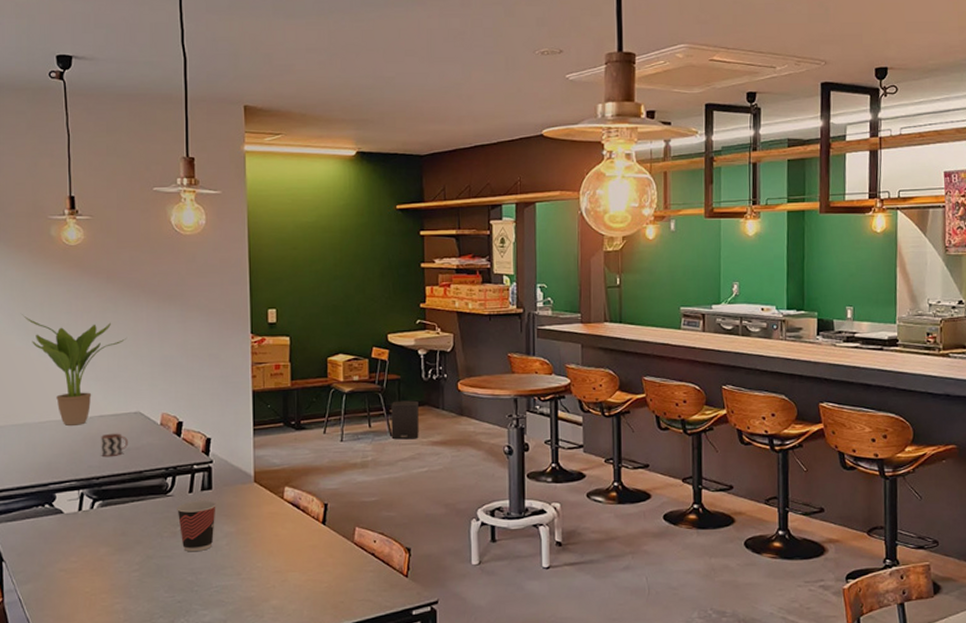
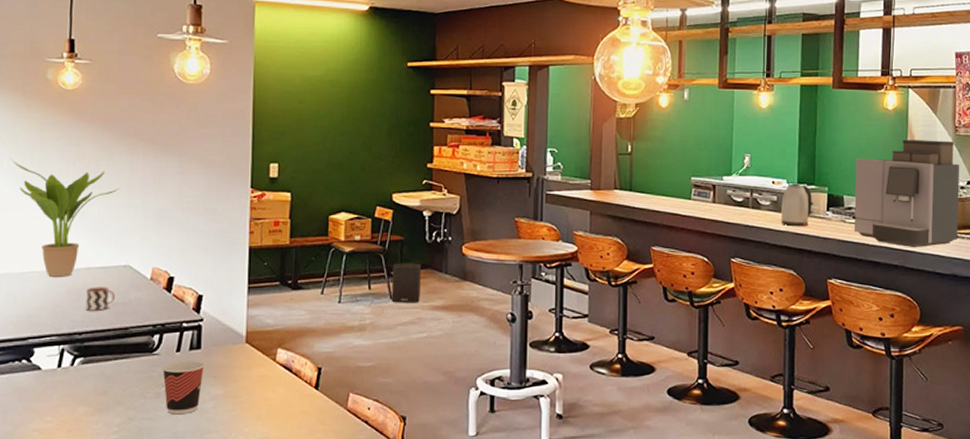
kettle: none [770,309,802,353] -> present [780,183,812,227]
coffee machine: none [844,261,951,368] -> present [853,139,960,247]

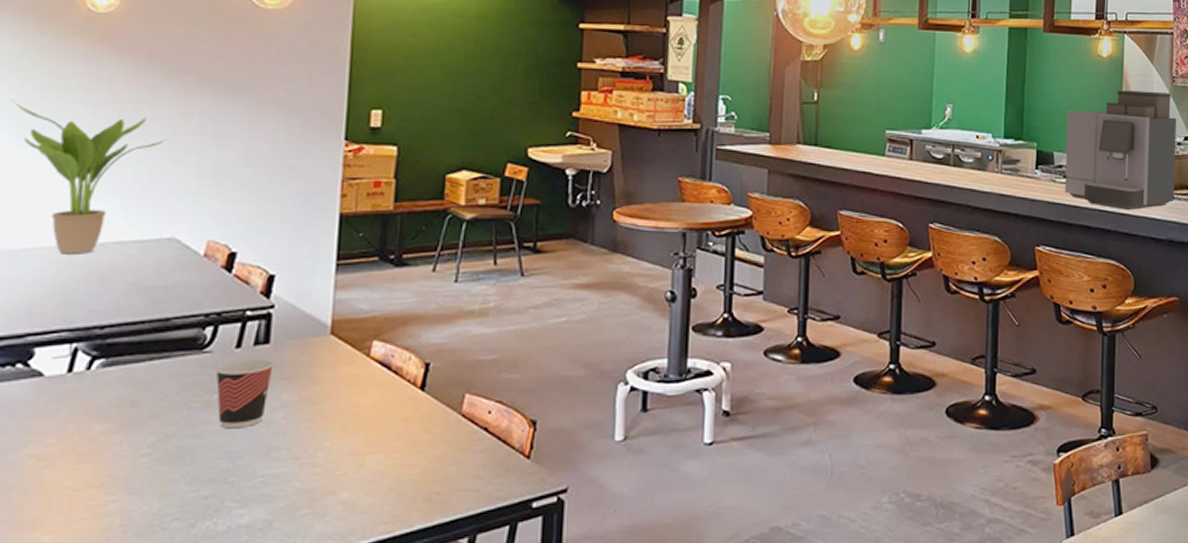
cup: present [85,287,115,311] -> none [111,266,154,297]
pedal bin: present [391,263,421,303] -> none [522,232,561,281]
kettle: present [780,183,812,227] -> none [984,138,1019,188]

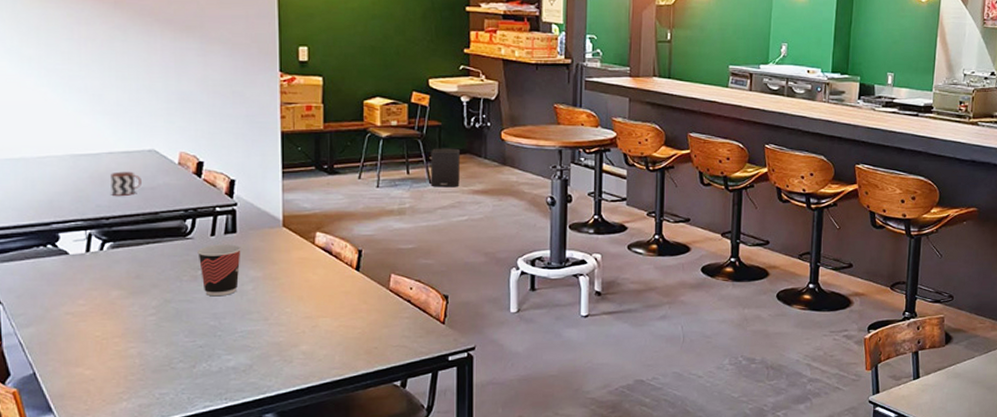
potted plant: present [13,100,168,254] -> none [14,38,139,162]
cup: none [111,266,154,297] -> present [109,171,142,196]
pedal bin: none [522,232,561,281] -> present [431,148,460,187]
coffee machine: present [1064,90,1177,210] -> none [882,31,986,134]

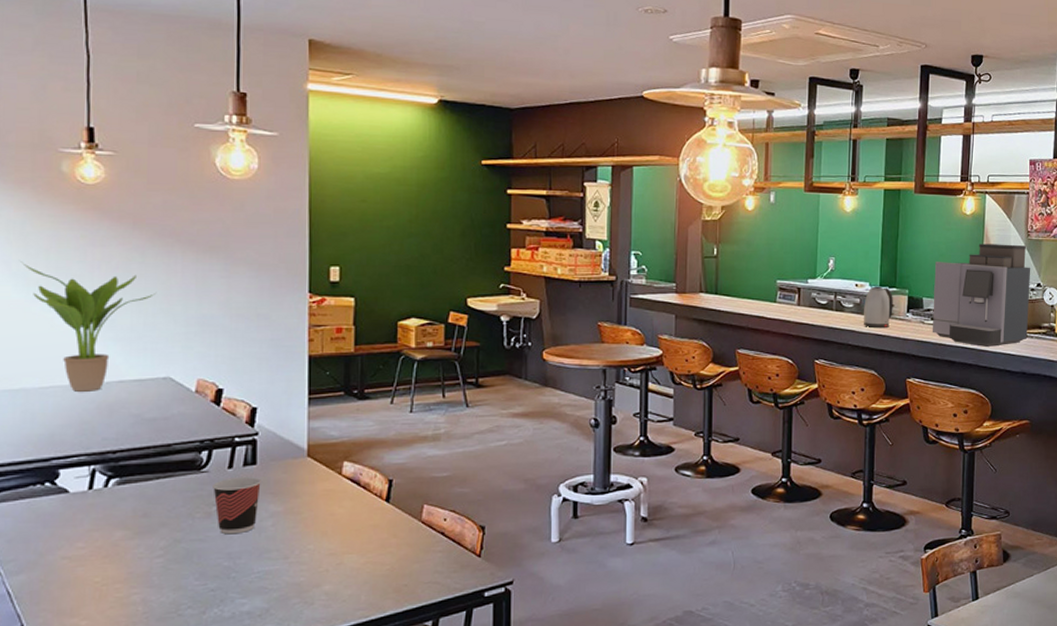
potted plant: none [14,38,139,162] -> present [20,261,157,392]
cup: present [109,171,142,196] -> none [118,401,154,427]
pedal bin: present [431,148,460,187] -> none [468,369,499,411]
kettle: none [814,72,845,115] -> present [863,286,893,329]
coffee machine: none [882,31,986,134] -> present [932,243,1031,347]

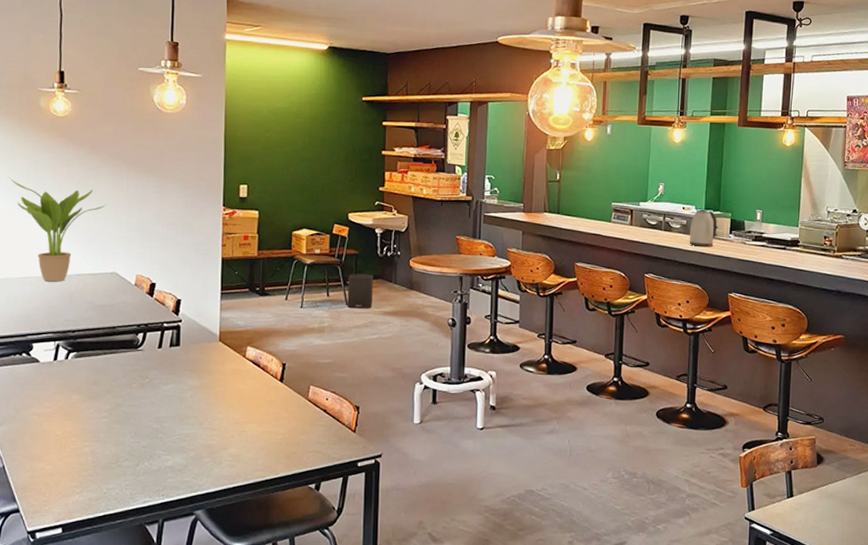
cup: present [213,477,261,535] -> none [146,356,183,402]
pedal bin: none [468,369,499,411] -> present [347,273,373,309]
coffee machine: present [932,243,1031,347] -> none [752,172,847,267]

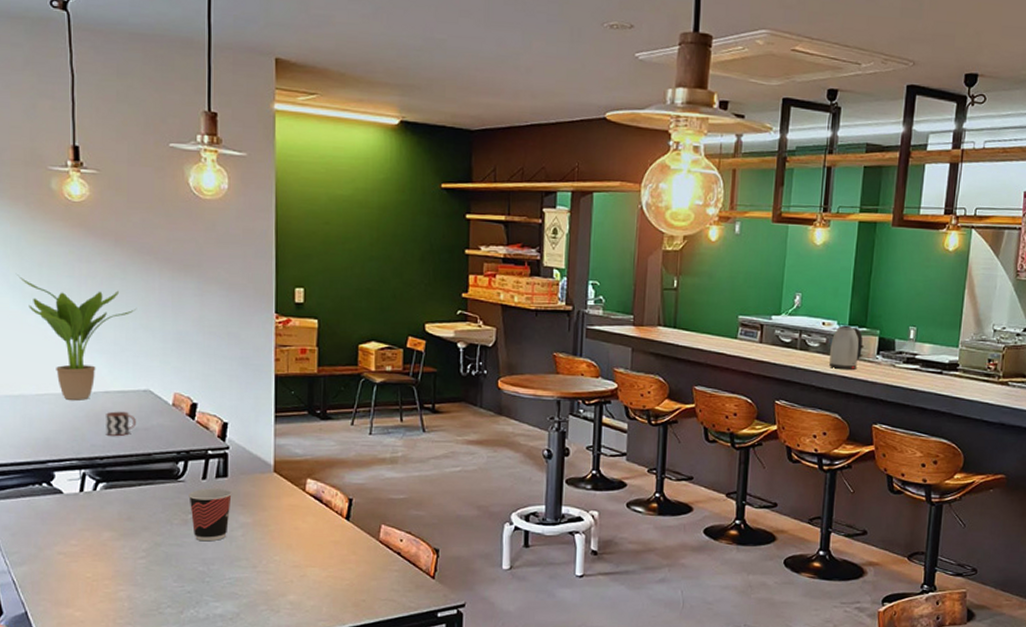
cup: none [77,291,103,312] -> present [104,411,136,436]
cup: none [146,356,183,402] -> present [189,488,232,542]
pedal bin: present [347,273,373,309] -> none [424,395,455,437]

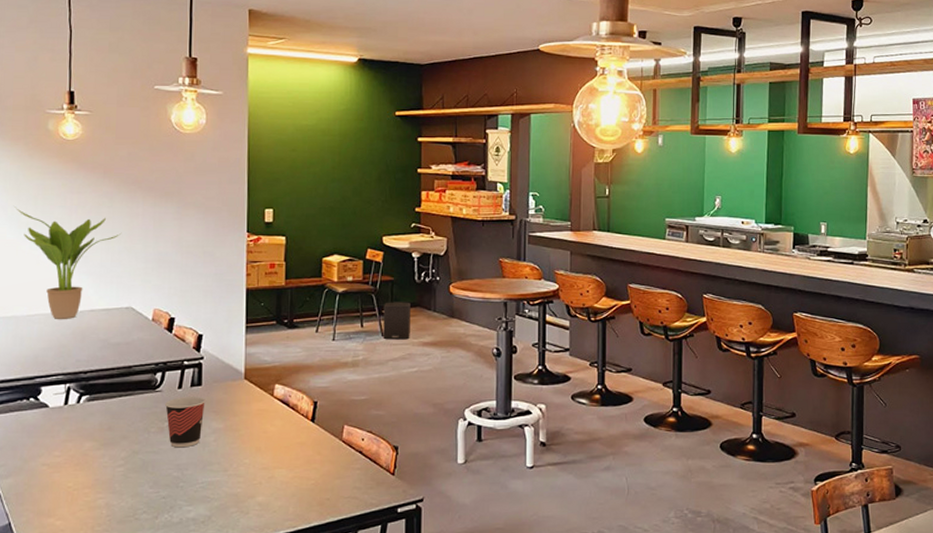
cup: present [104,411,136,436] -> none [89,328,118,351]
pedal bin: none [424,395,455,437] -> present [383,302,411,340]
kettle: present [828,325,863,371] -> none [749,223,779,264]

